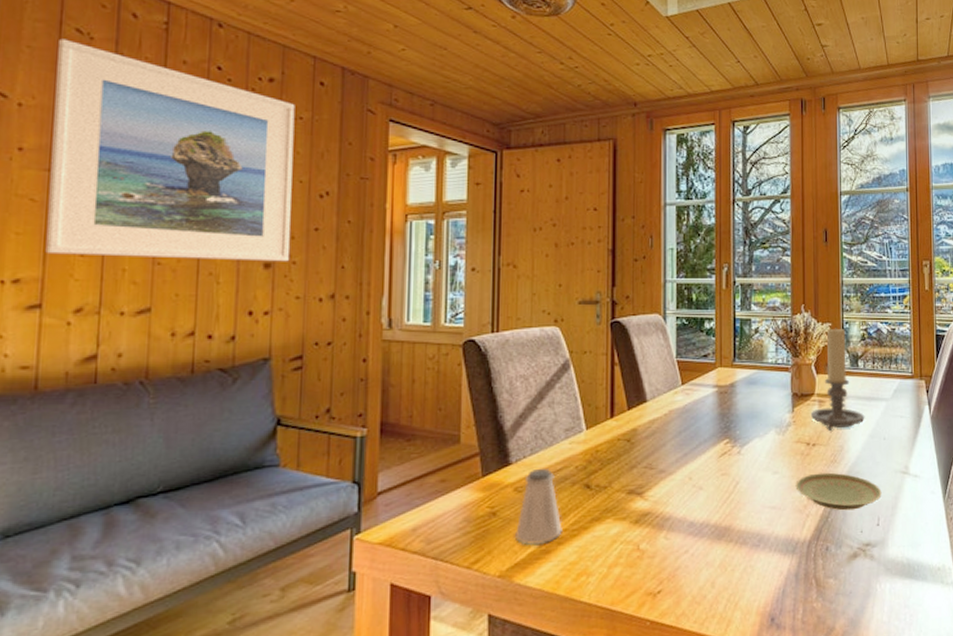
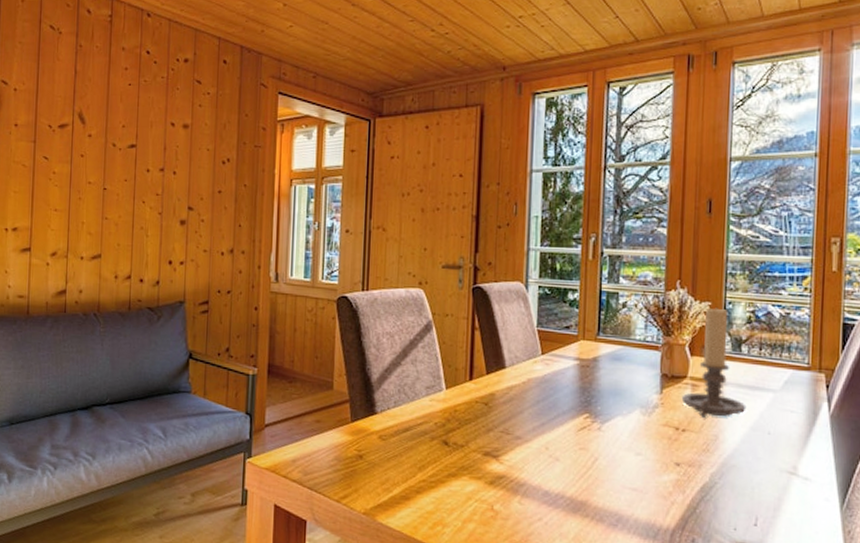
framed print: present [45,38,295,262] -> none [32,34,204,220]
saltshaker: present [515,468,562,546] -> none [379,420,421,491]
plate: present [795,472,882,511] -> none [660,460,762,505]

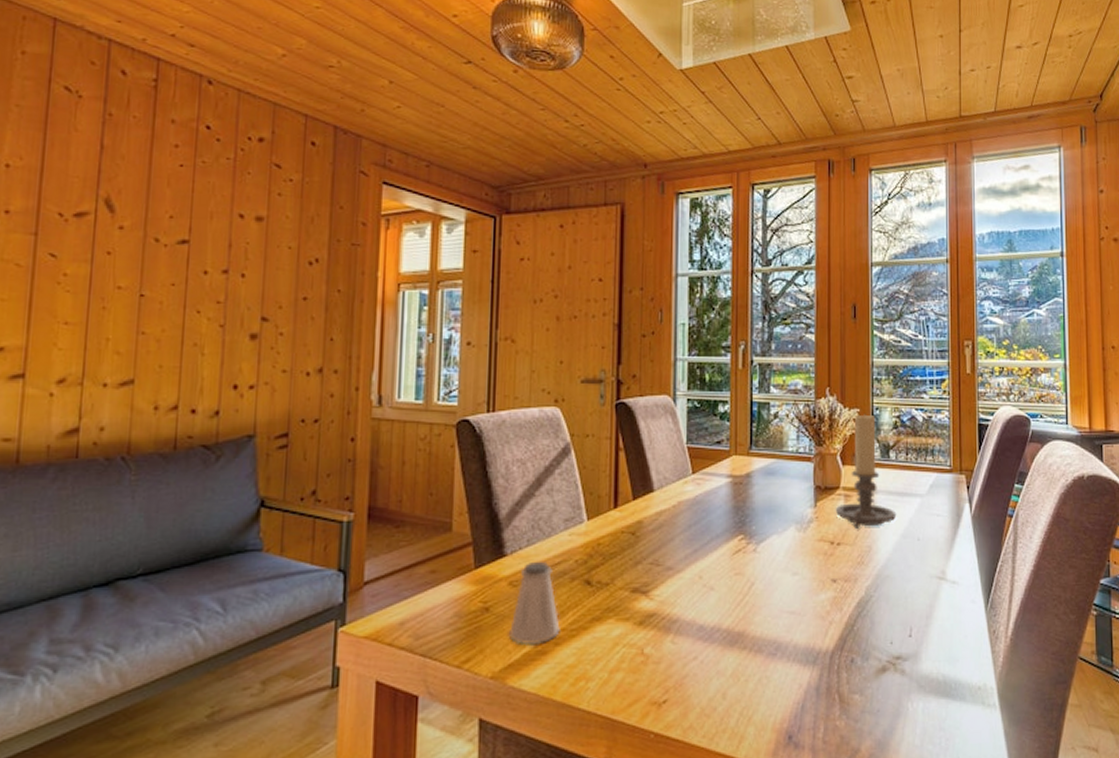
saltshaker: none [379,420,421,491] -> present [509,561,560,646]

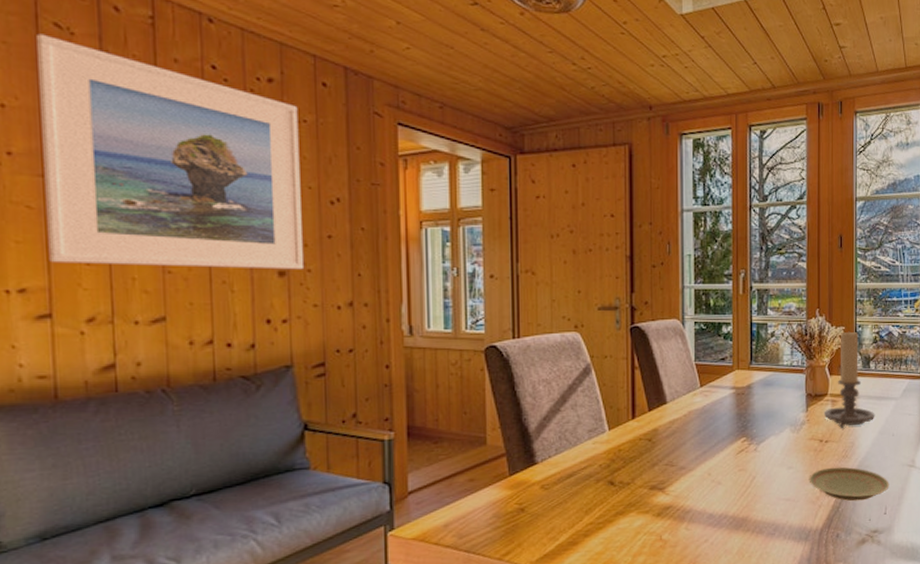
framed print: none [29,97,285,333] -> present [37,33,303,270]
saltshaker: present [509,561,560,646] -> none [544,466,588,538]
plate: none [817,575,915,619] -> present [809,466,889,502]

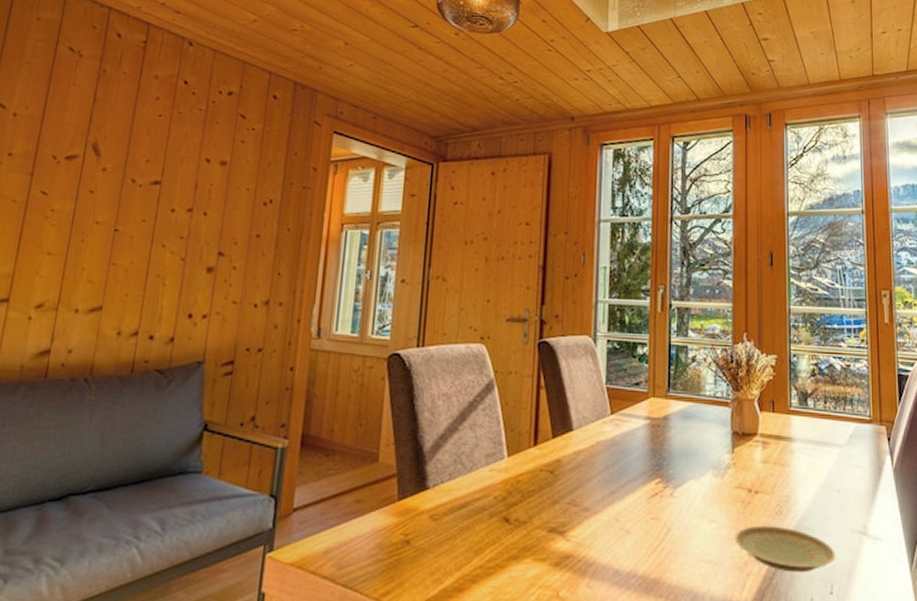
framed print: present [37,33,303,270] -> none [18,56,249,267]
candle holder: present [824,331,875,428] -> none [753,361,816,477]

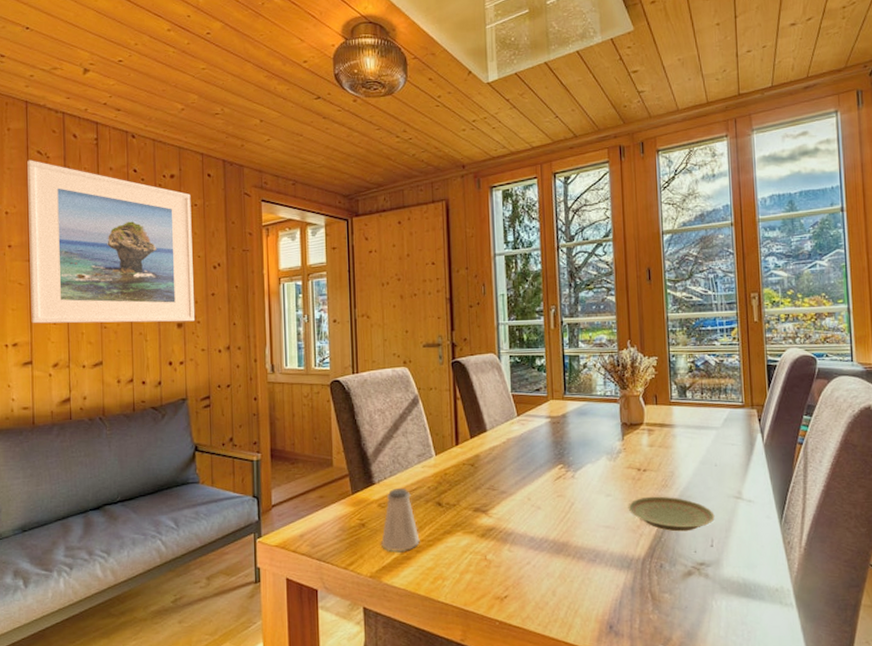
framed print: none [18,56,249,267] -> present [27,160,195,324]
saltshaker: none [428,495,478,582] -> present [381,487,420,553]

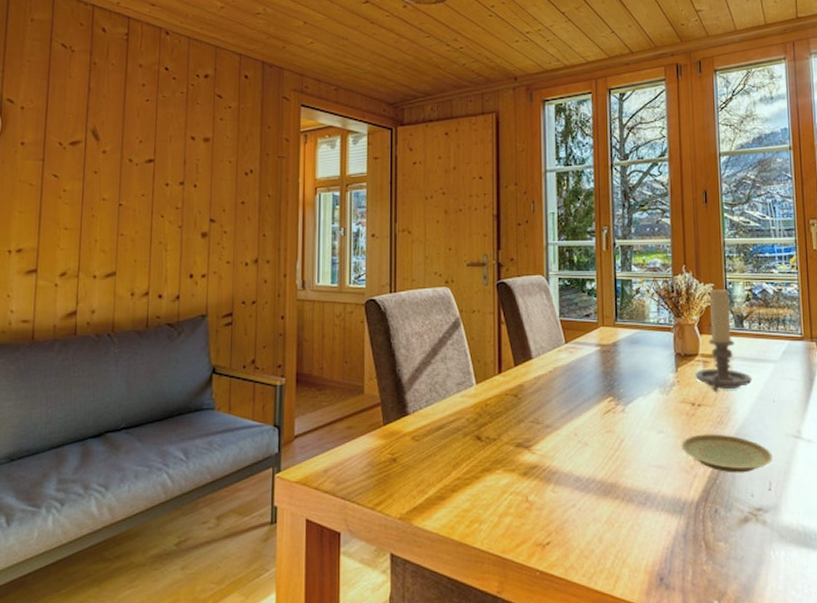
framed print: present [27,160,195,324] -> none [39,53,225,232]
saltshaker: present [381,487,420,553] -> none [414,419,456,492]
candle holder: none [640,361,695,457] -> present [695,288,752,391]

